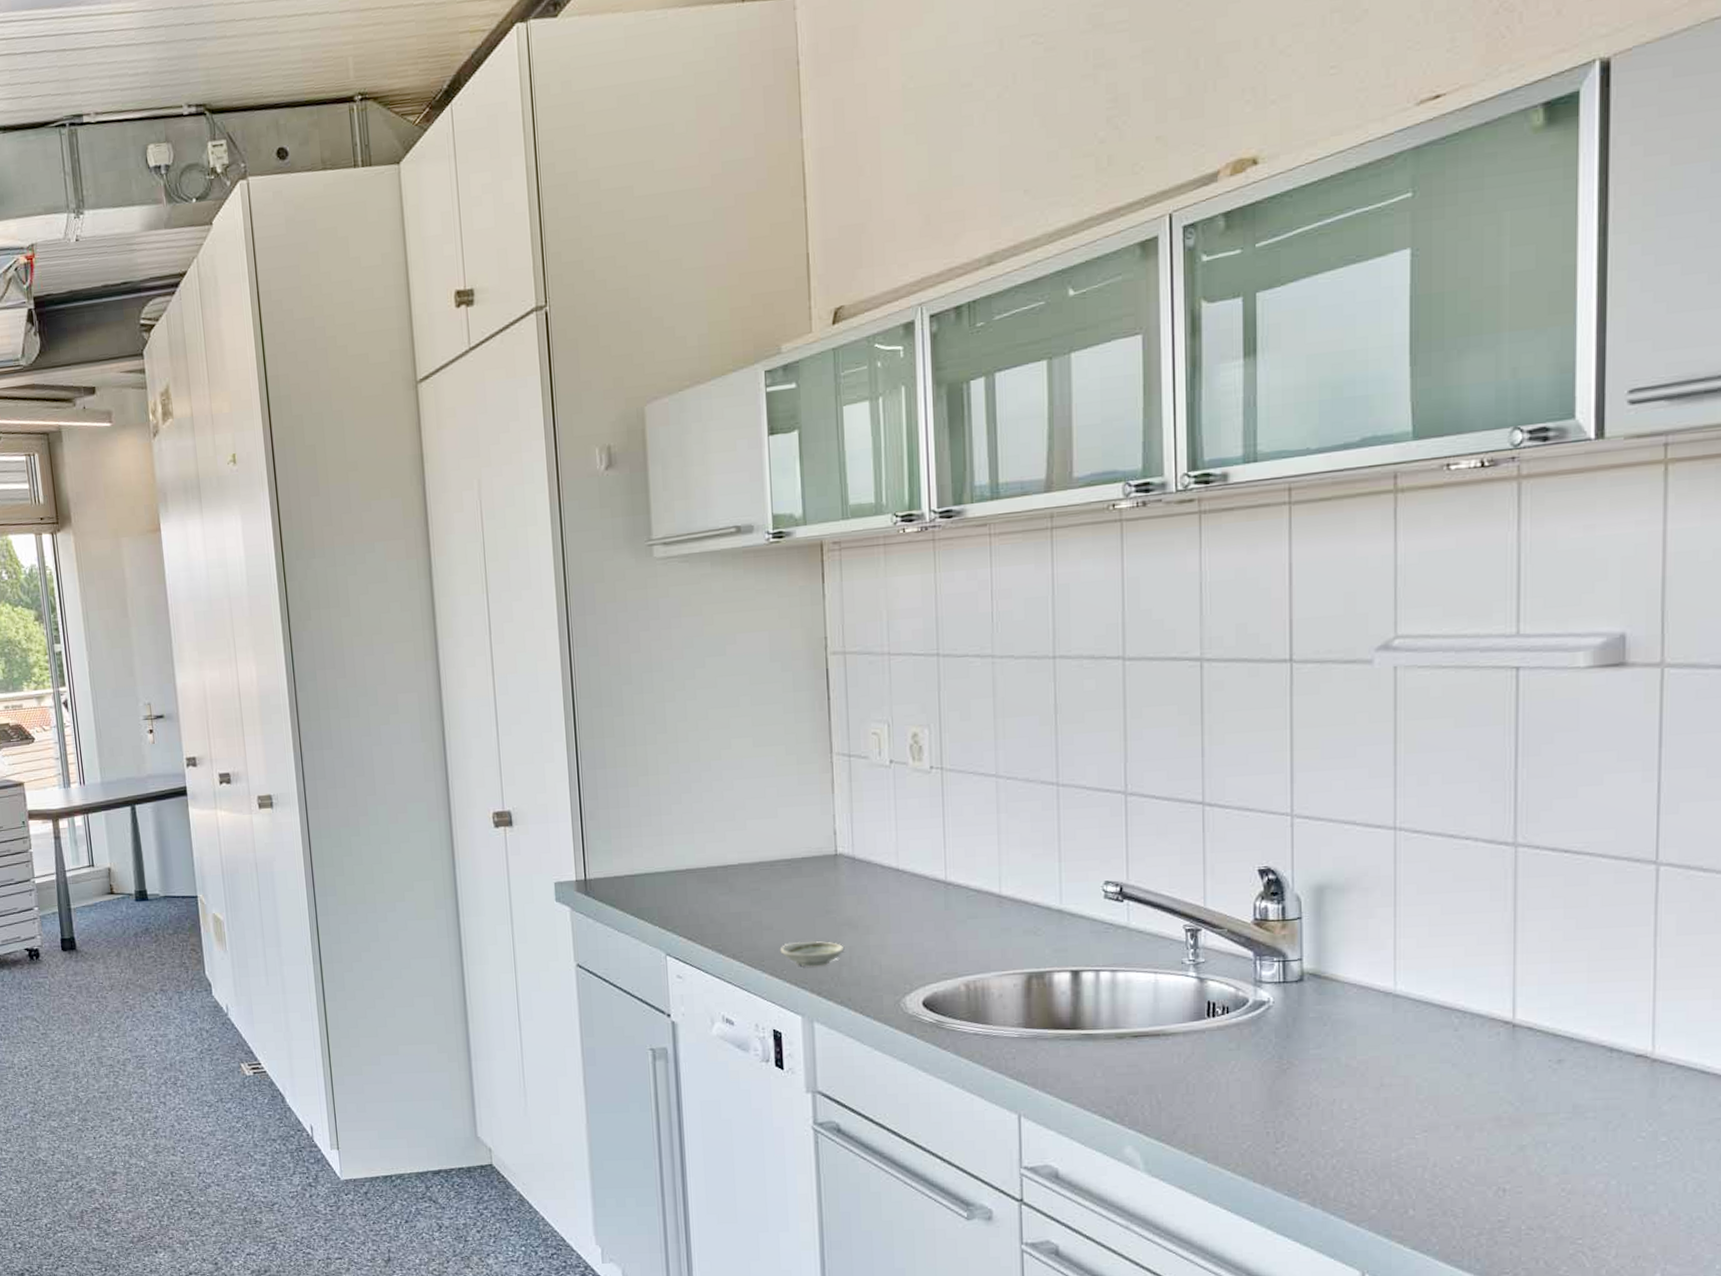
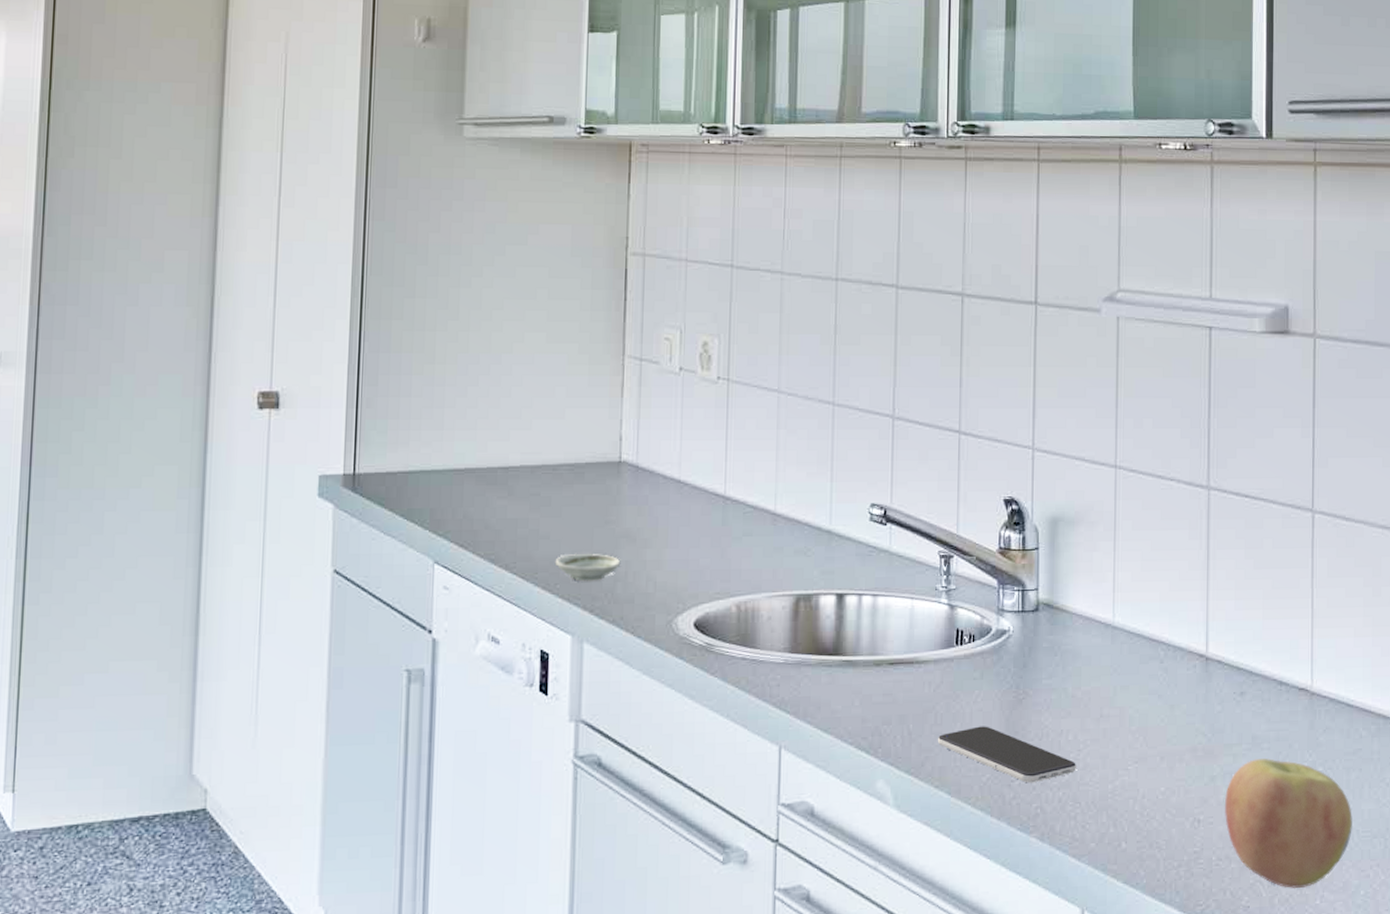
smartphone: none [1190,1095,1352,1151] -> present [937,726,1076,783]
apple: none [1536,1128,1706,1261] -> present [1224,758,1352,889]

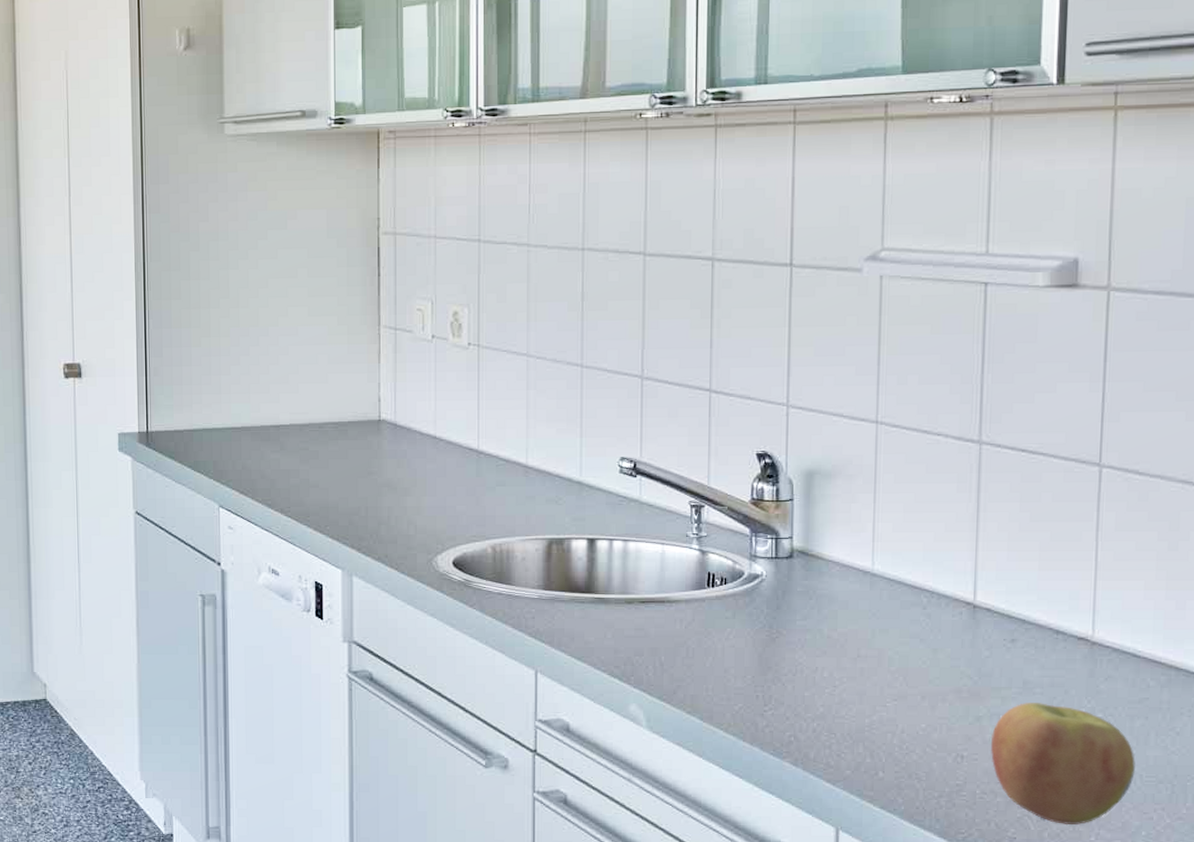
saucer: present [555,554,621,581] -> none [324,501,384,524]
smartphone: present [937,726,1076,783] -> none [689,661,832,714]

